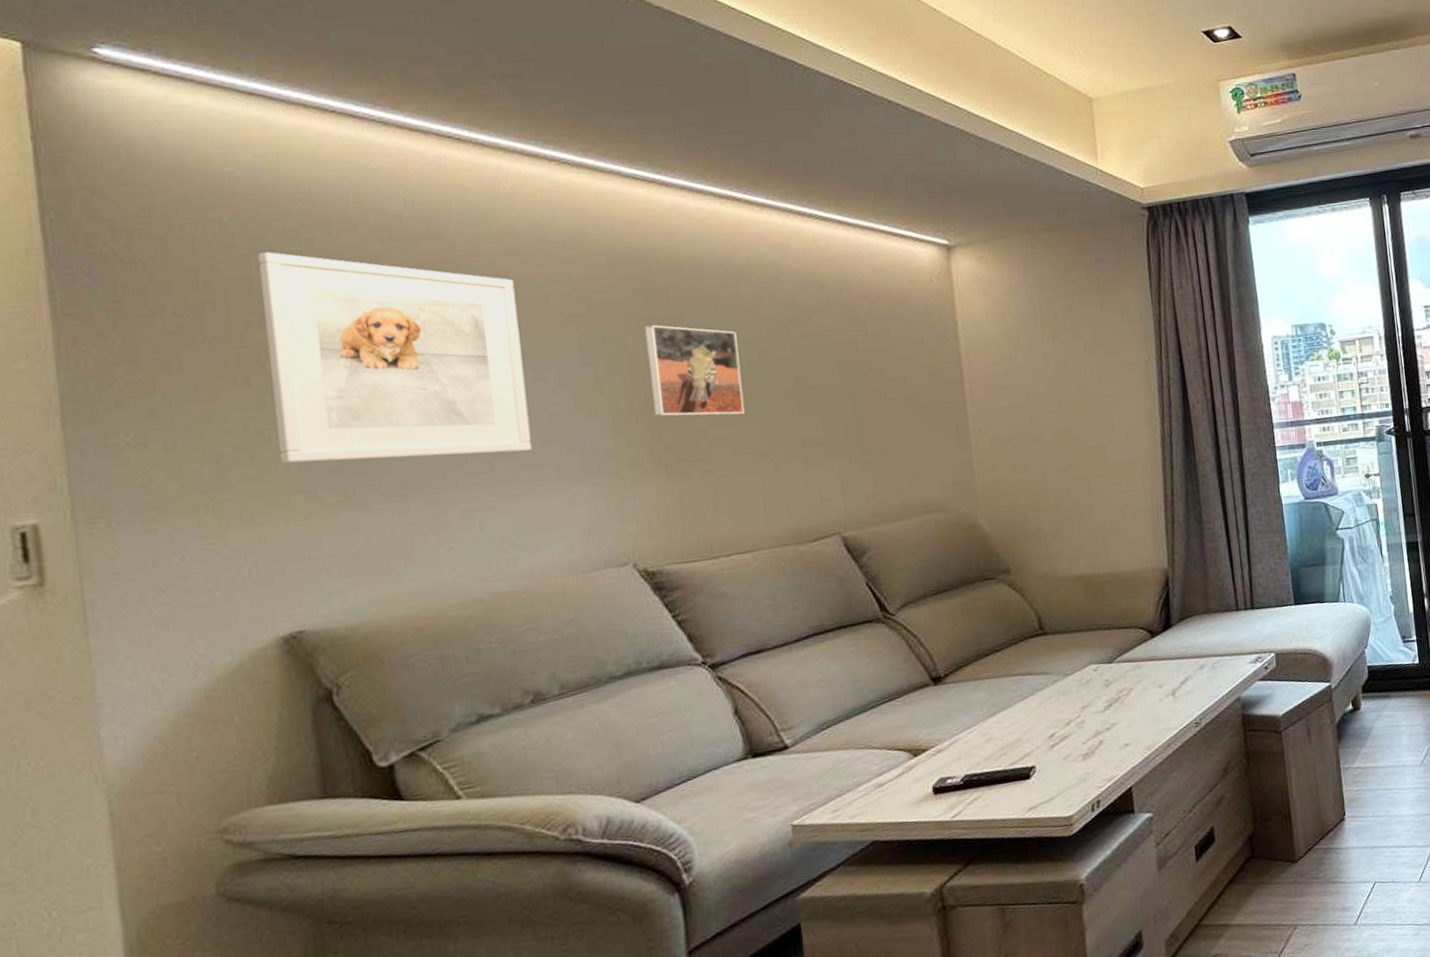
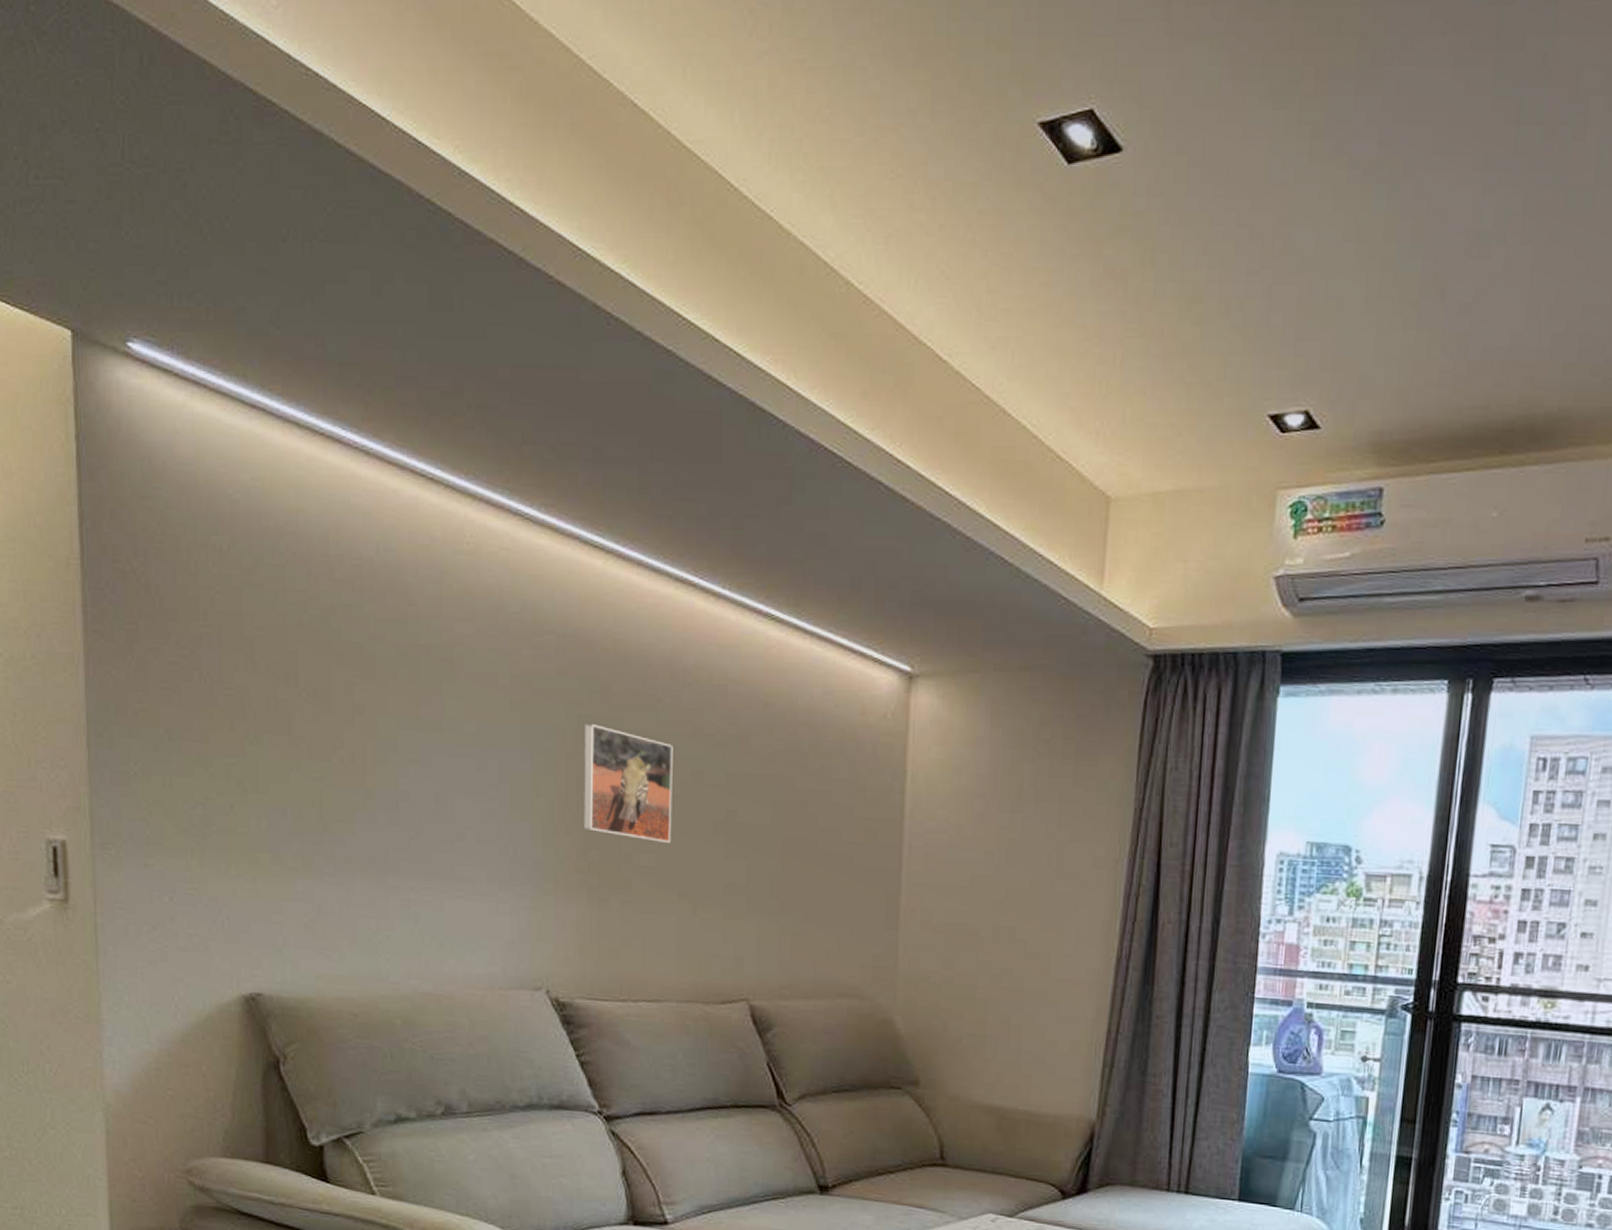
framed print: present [258,252,532,464] -> none [249,587,468,847]

